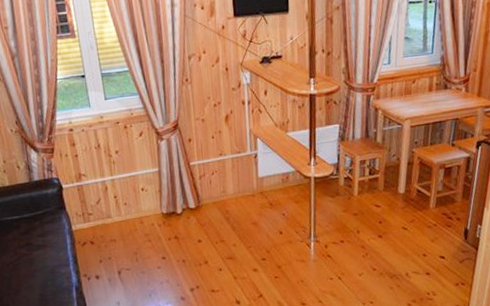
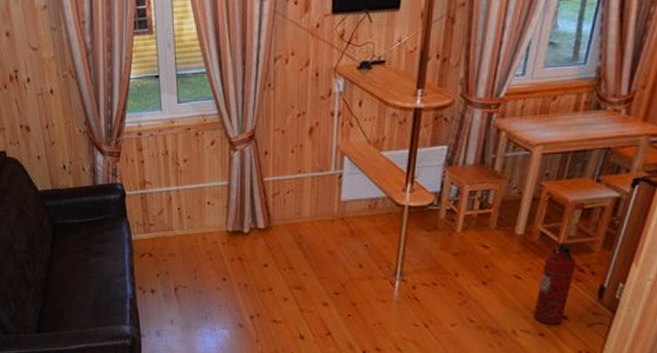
fire extinguisher: none [419,196,446,265] -> present [533,242,577,325]

